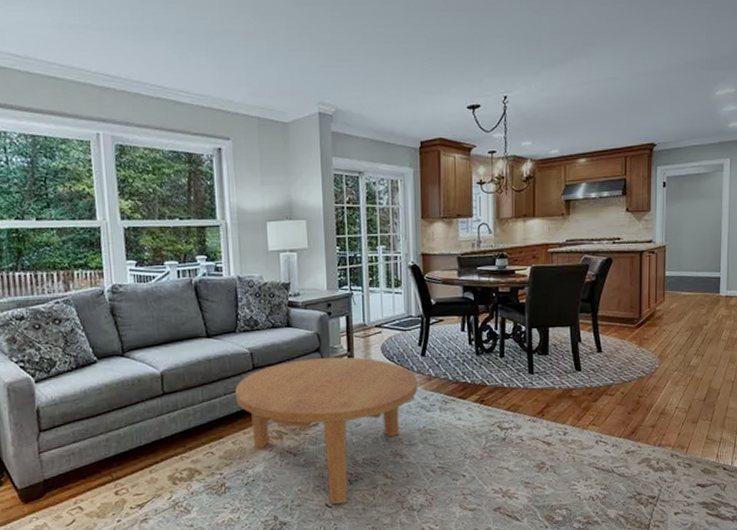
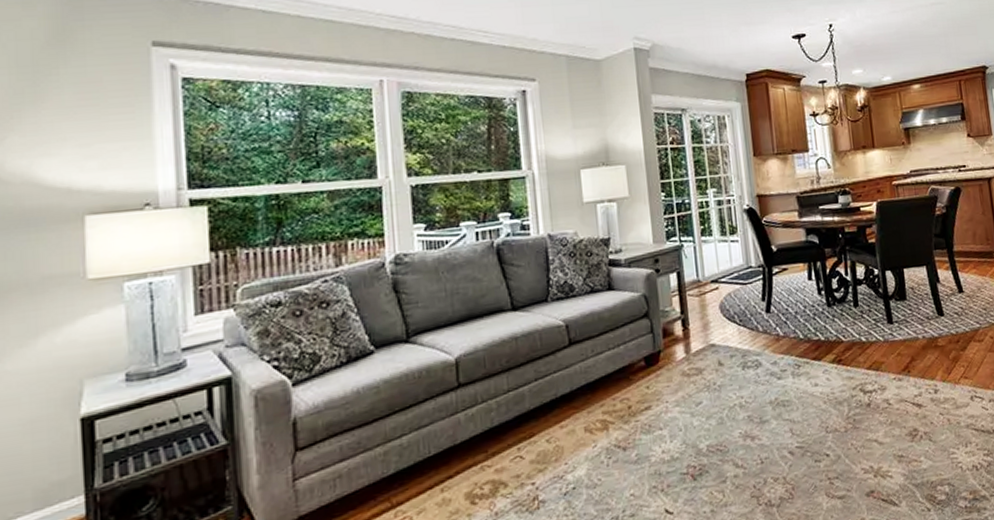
coffee table: present [235,357,418,504] -> none [548,320,766,509]

